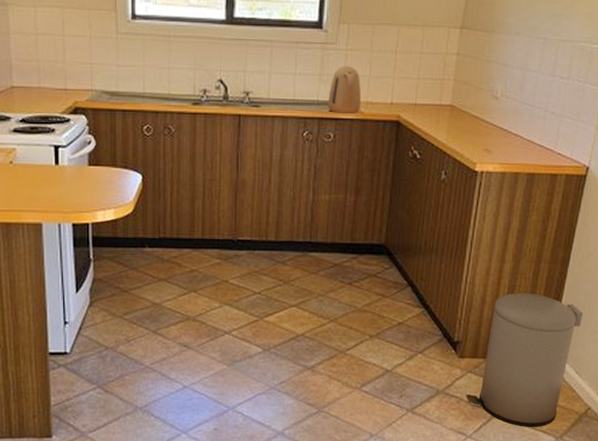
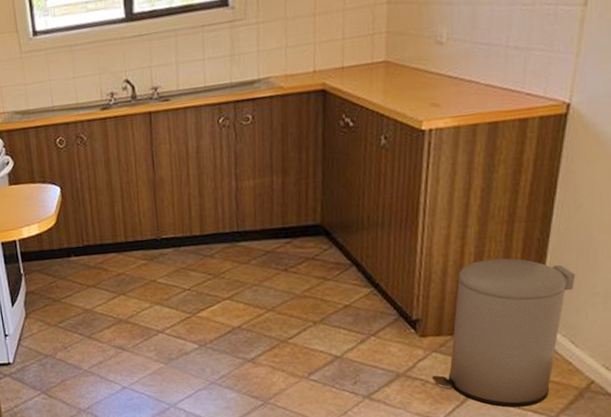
kettle: present [328,66,362,115] -> none [242,39,280,94]

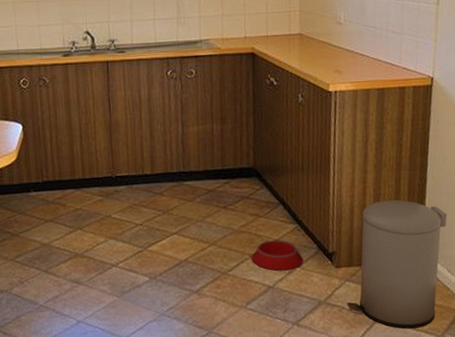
pet bowl: none [316,305,379,340] -> present [251,239,303,271]

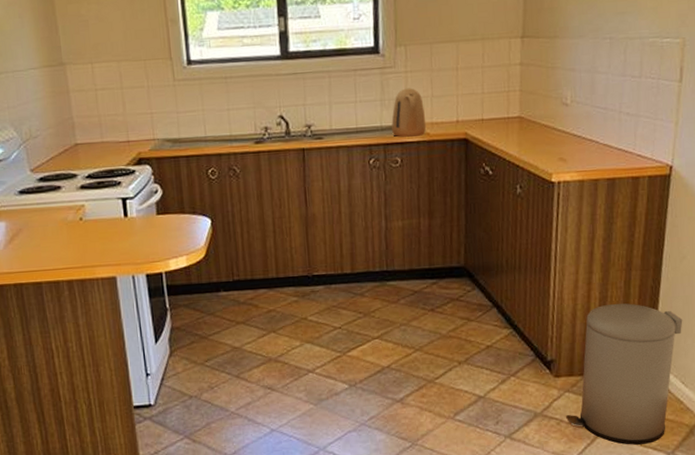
kettle: none [186,7,218,52] -> present [391,88,427,138]
pet bowl: present [251,239,303,271] -> none [461,345,518,380]

